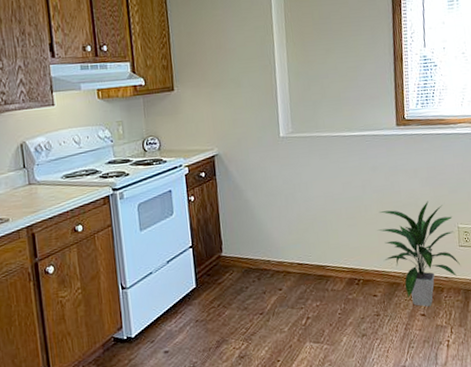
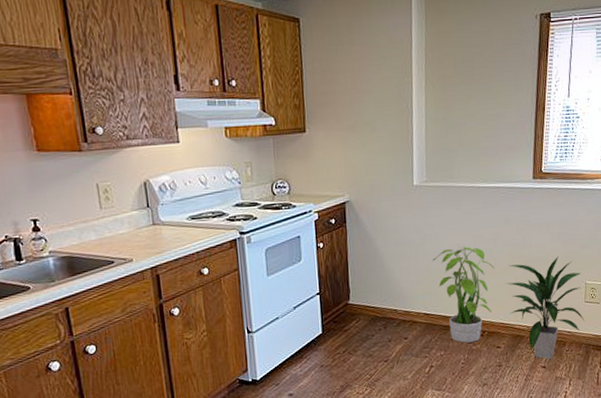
potted plant: none [302,192,366,293] -> present [432,244,495,343]

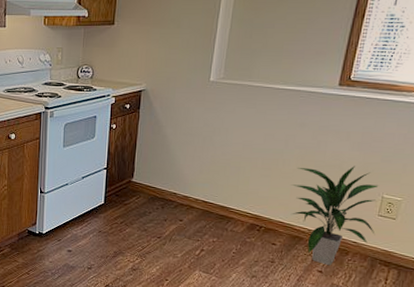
potted plant: present [432,244,495,343] -> none [217,140,282,235]

